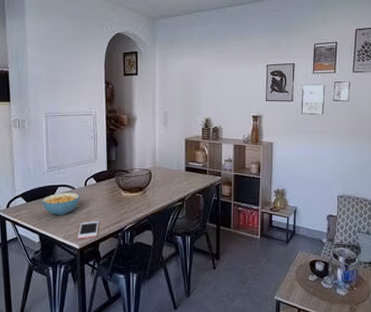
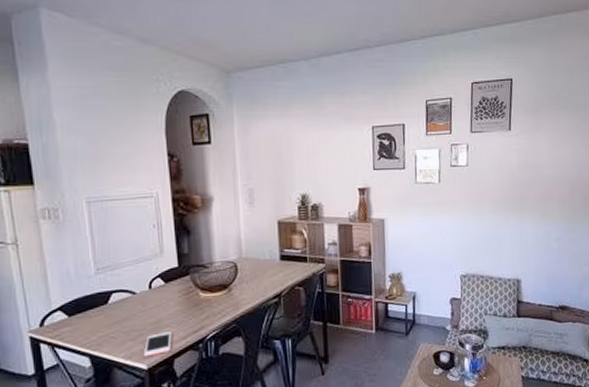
cereal bowl: present [41,193,80,215] -> none [90,298,143,330]

